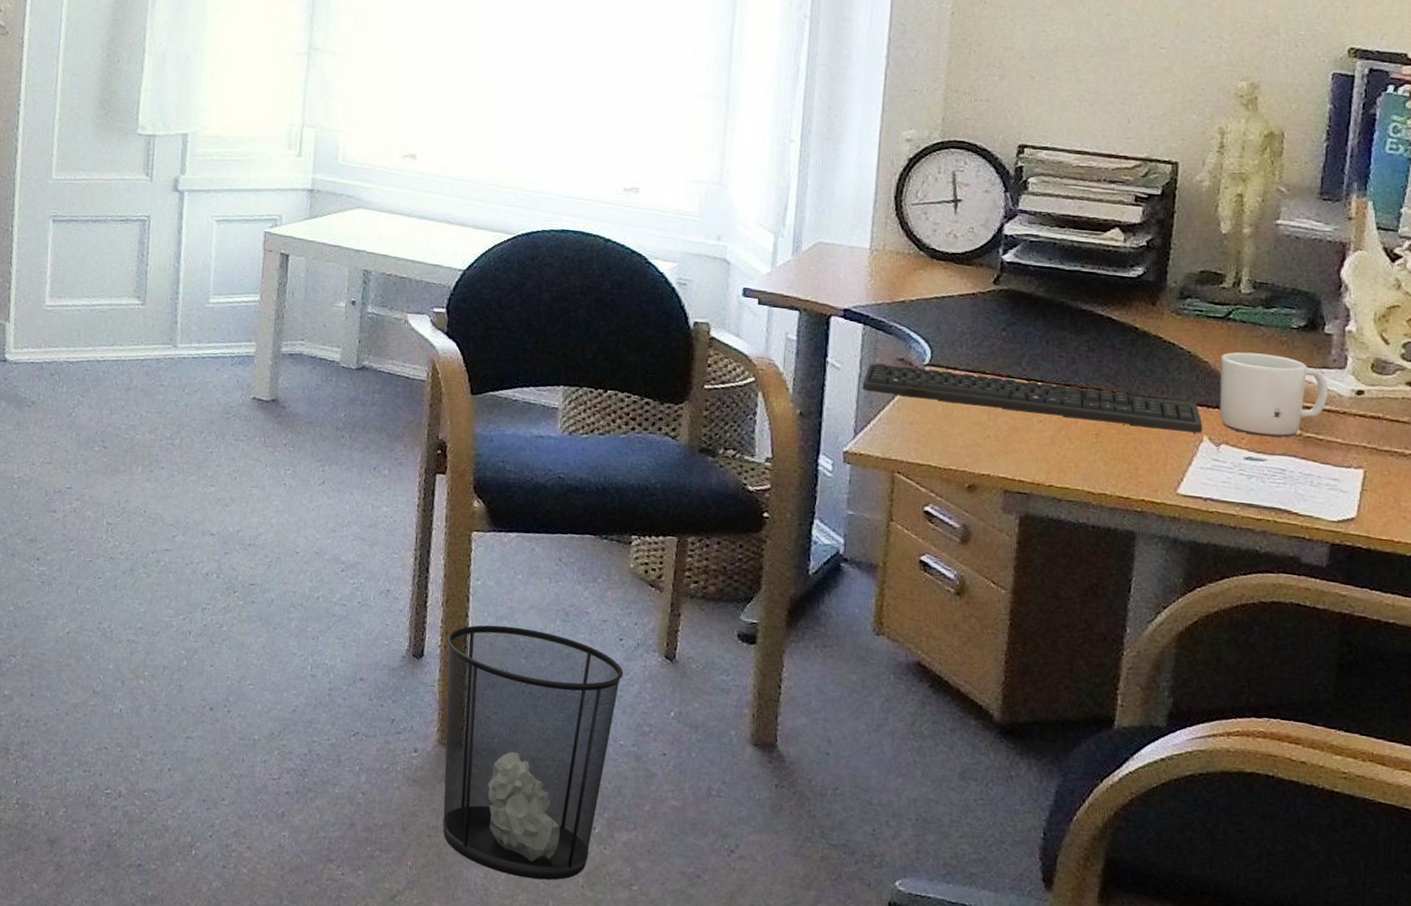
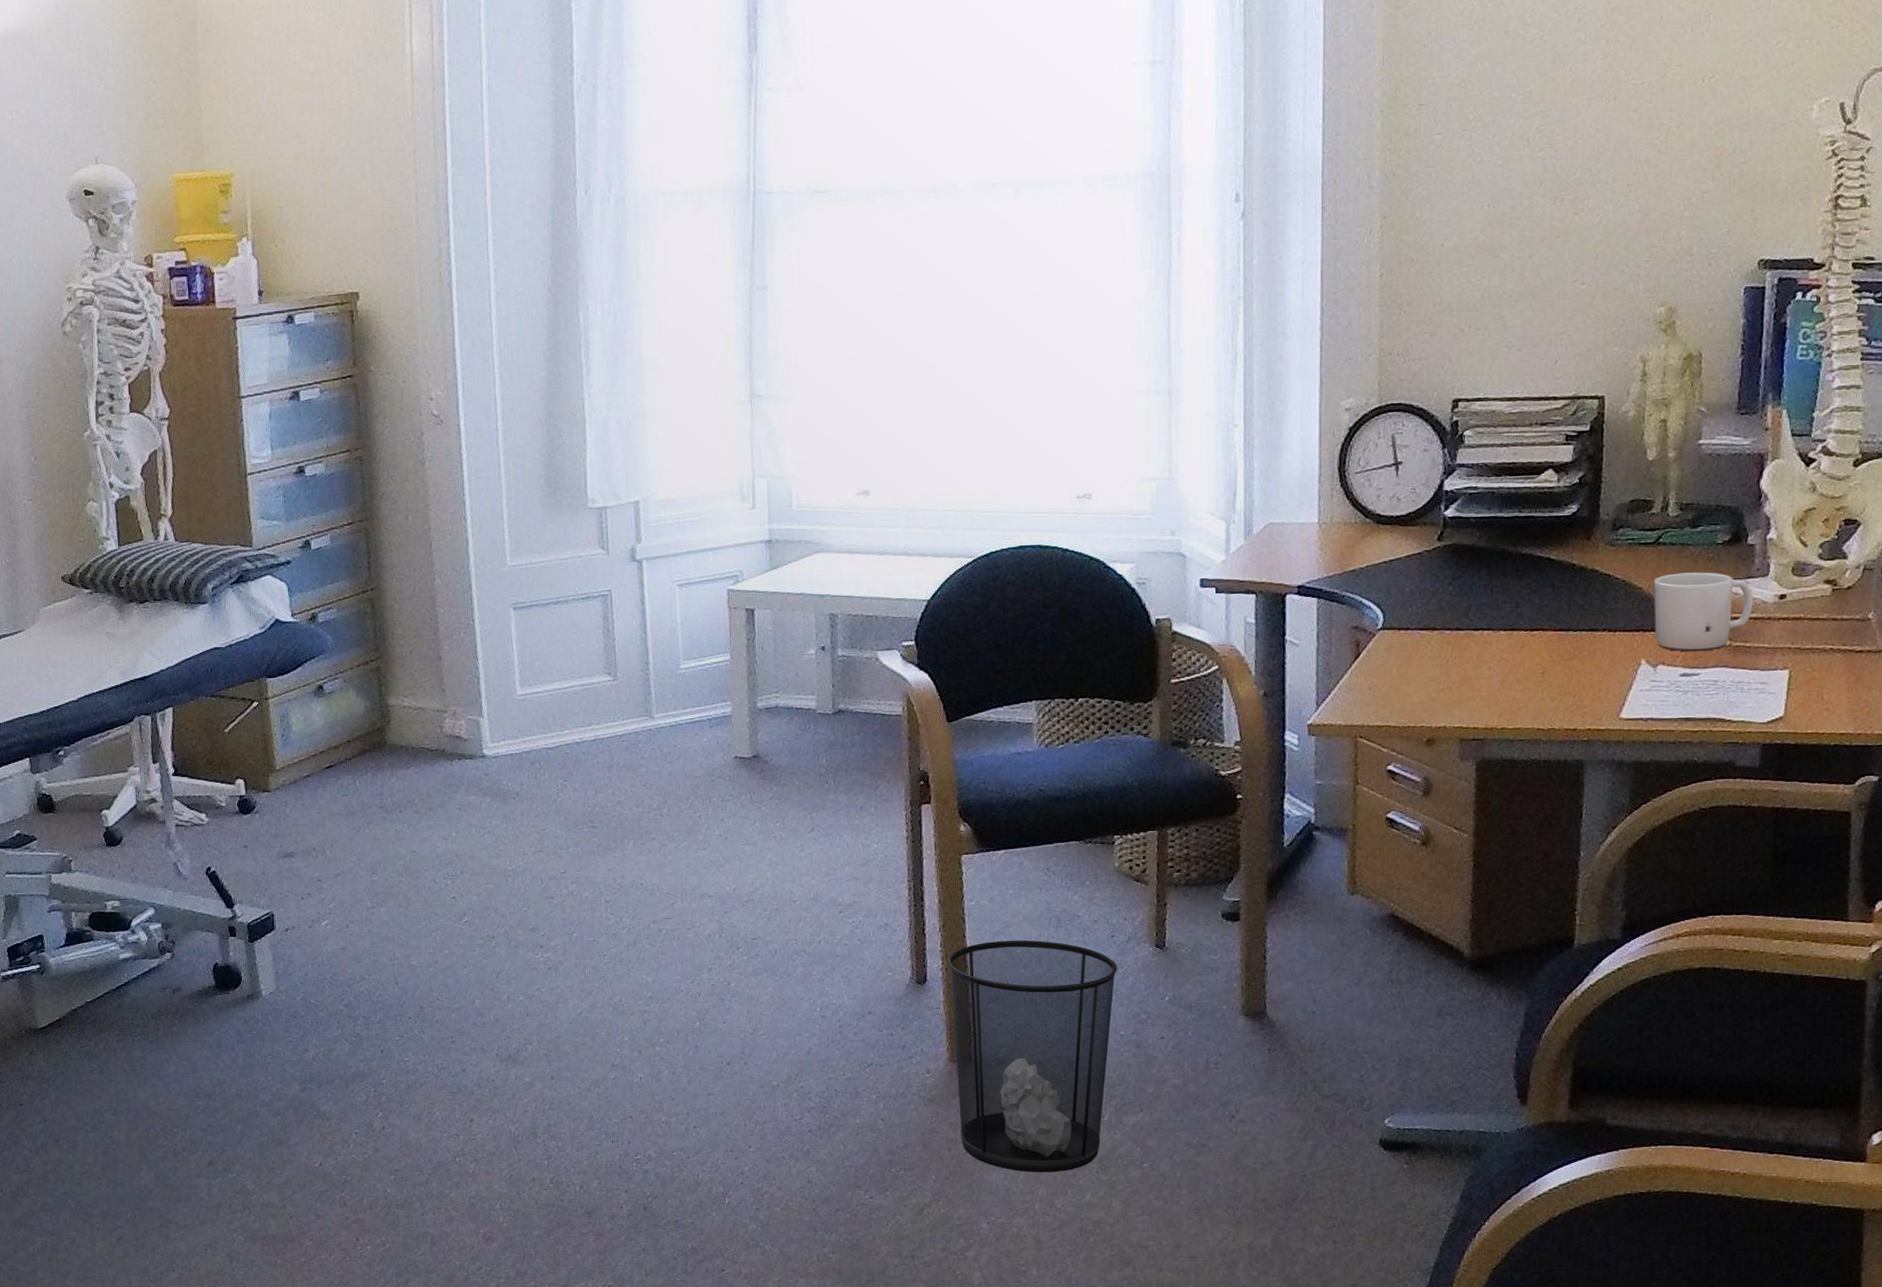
computer keyboard: present [862,363,1202,433] -> none [1321,628,1640,663]

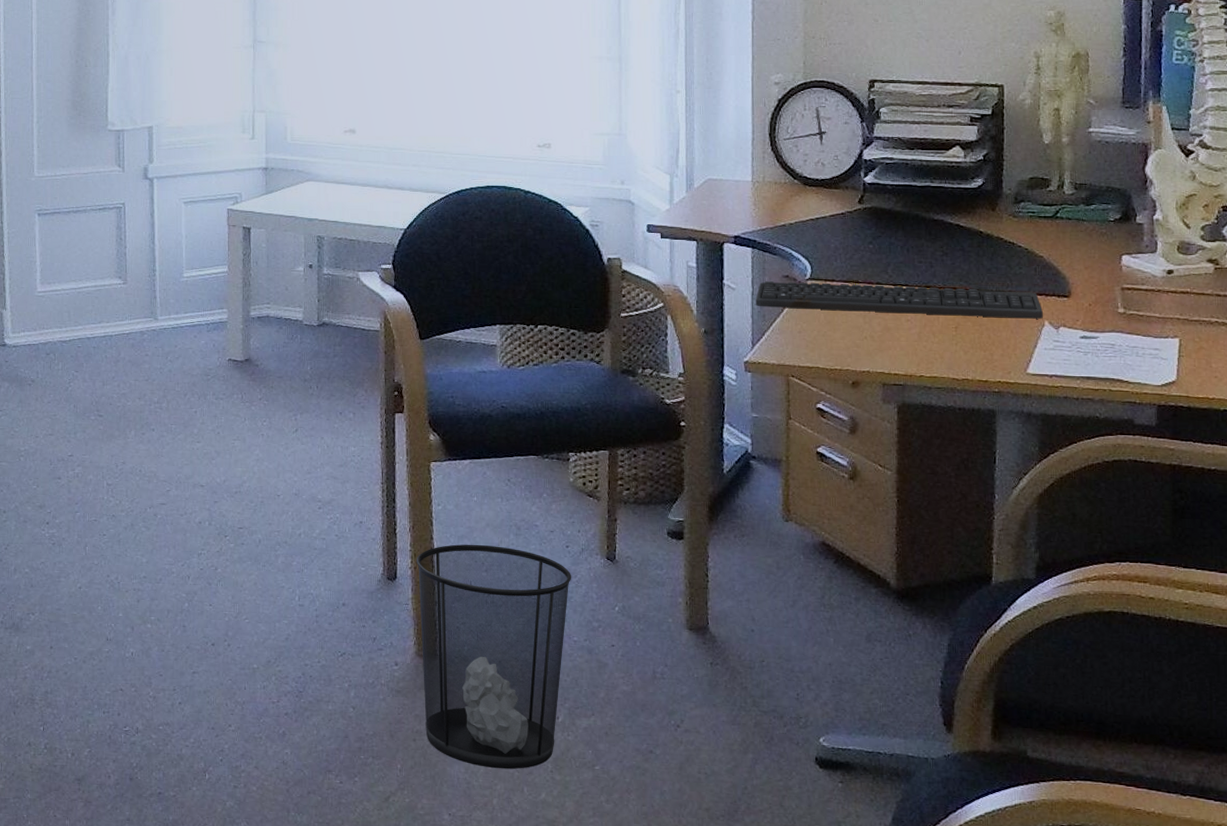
computer keyboard: none [1321,628,1640,663] -> present [755,281,1043,319]
mug: present [1653,572,1754,652] -> none [1053,245,1145,317]

